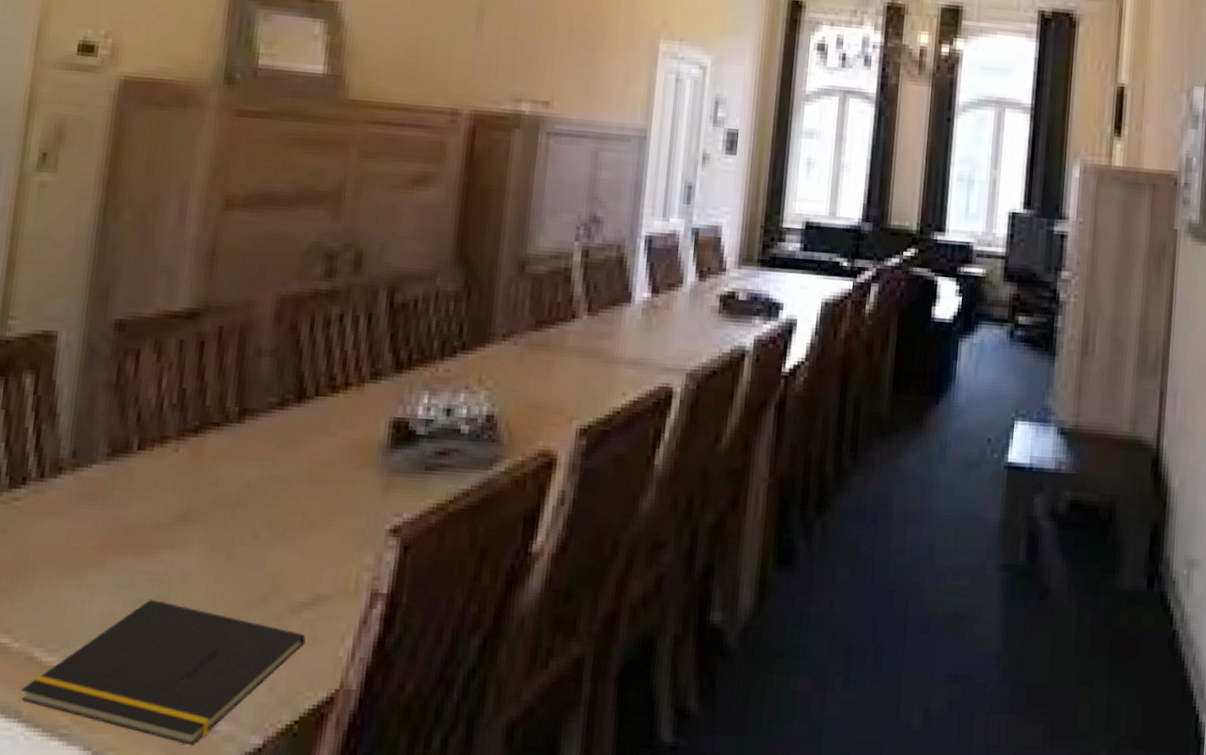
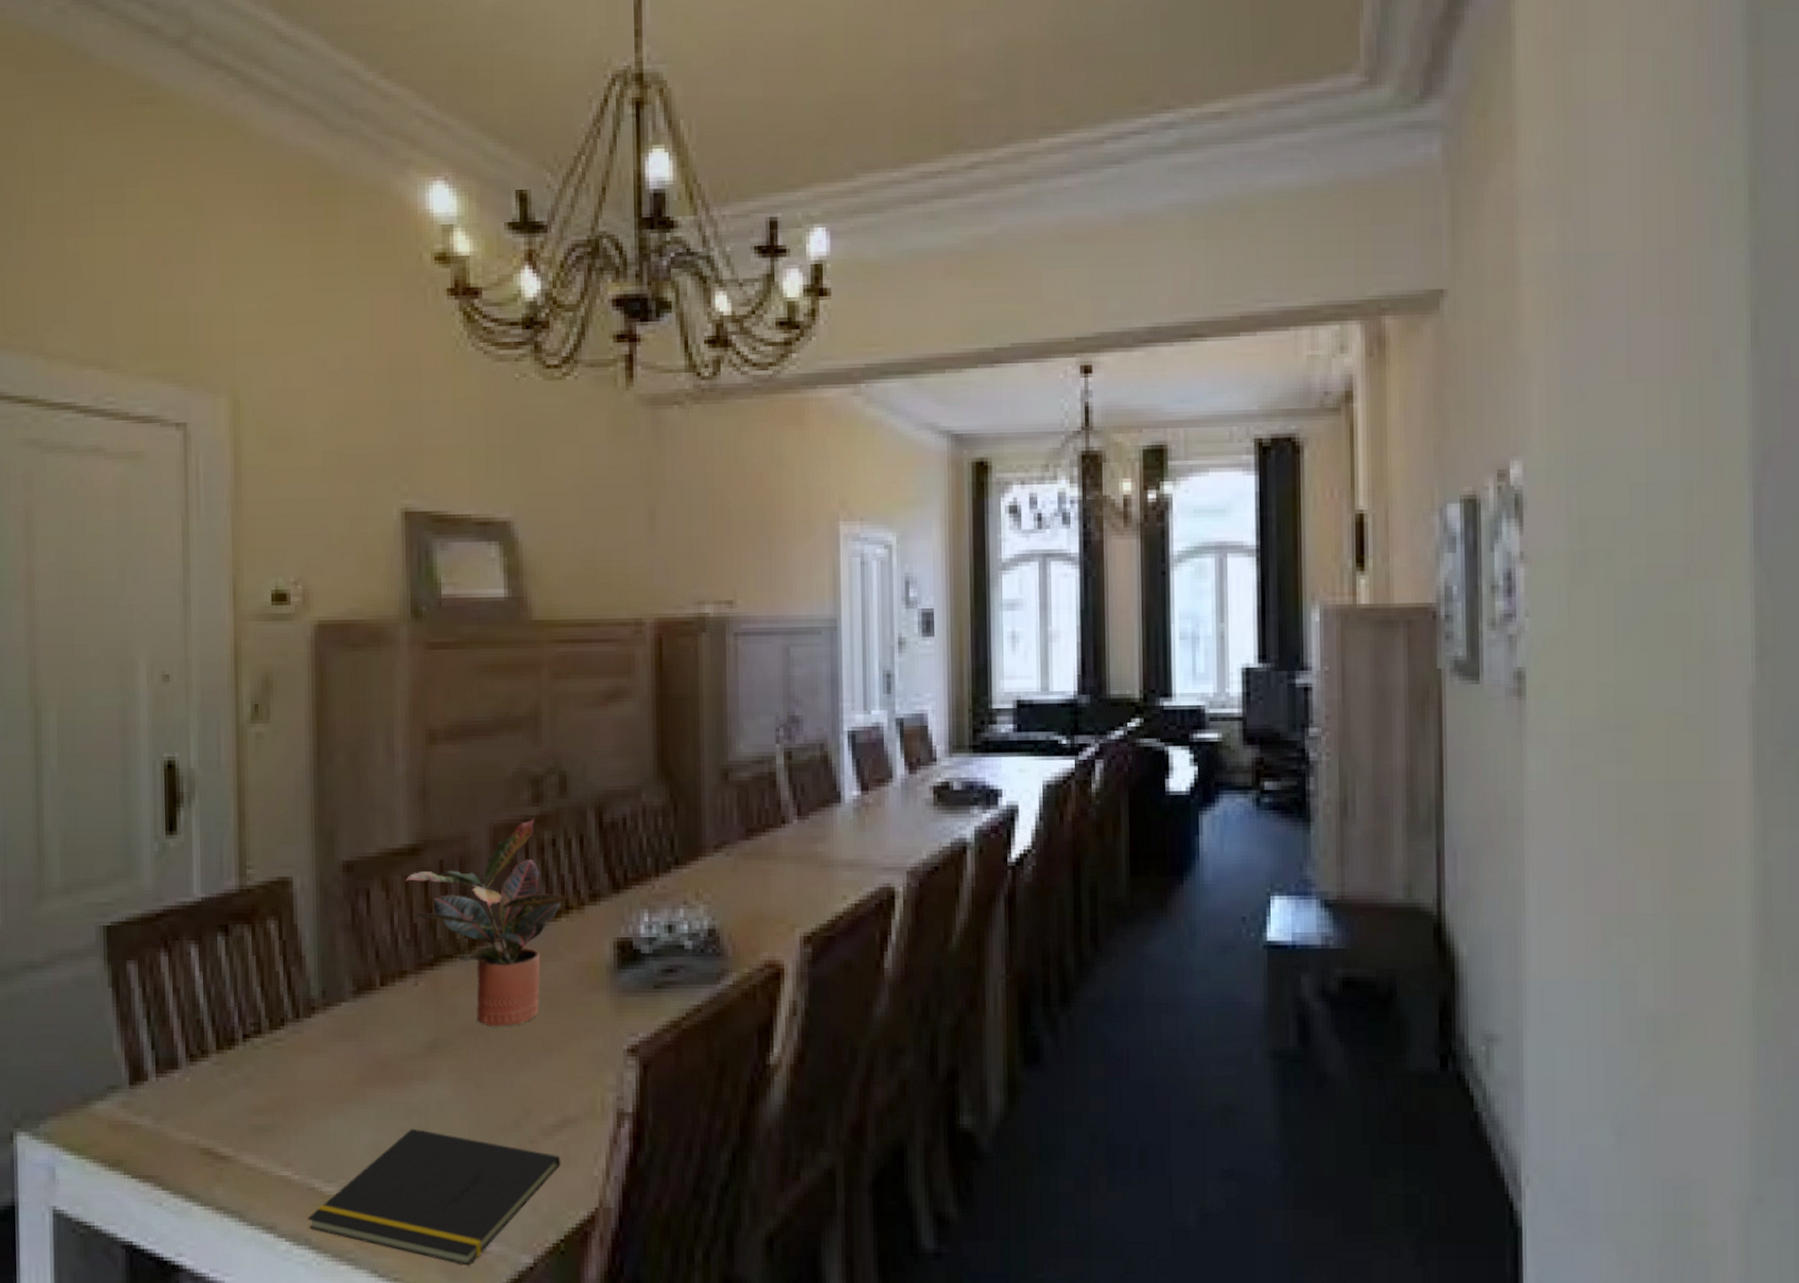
potted plant: none [179,293,348,499] -> present [404,819,567,1026]

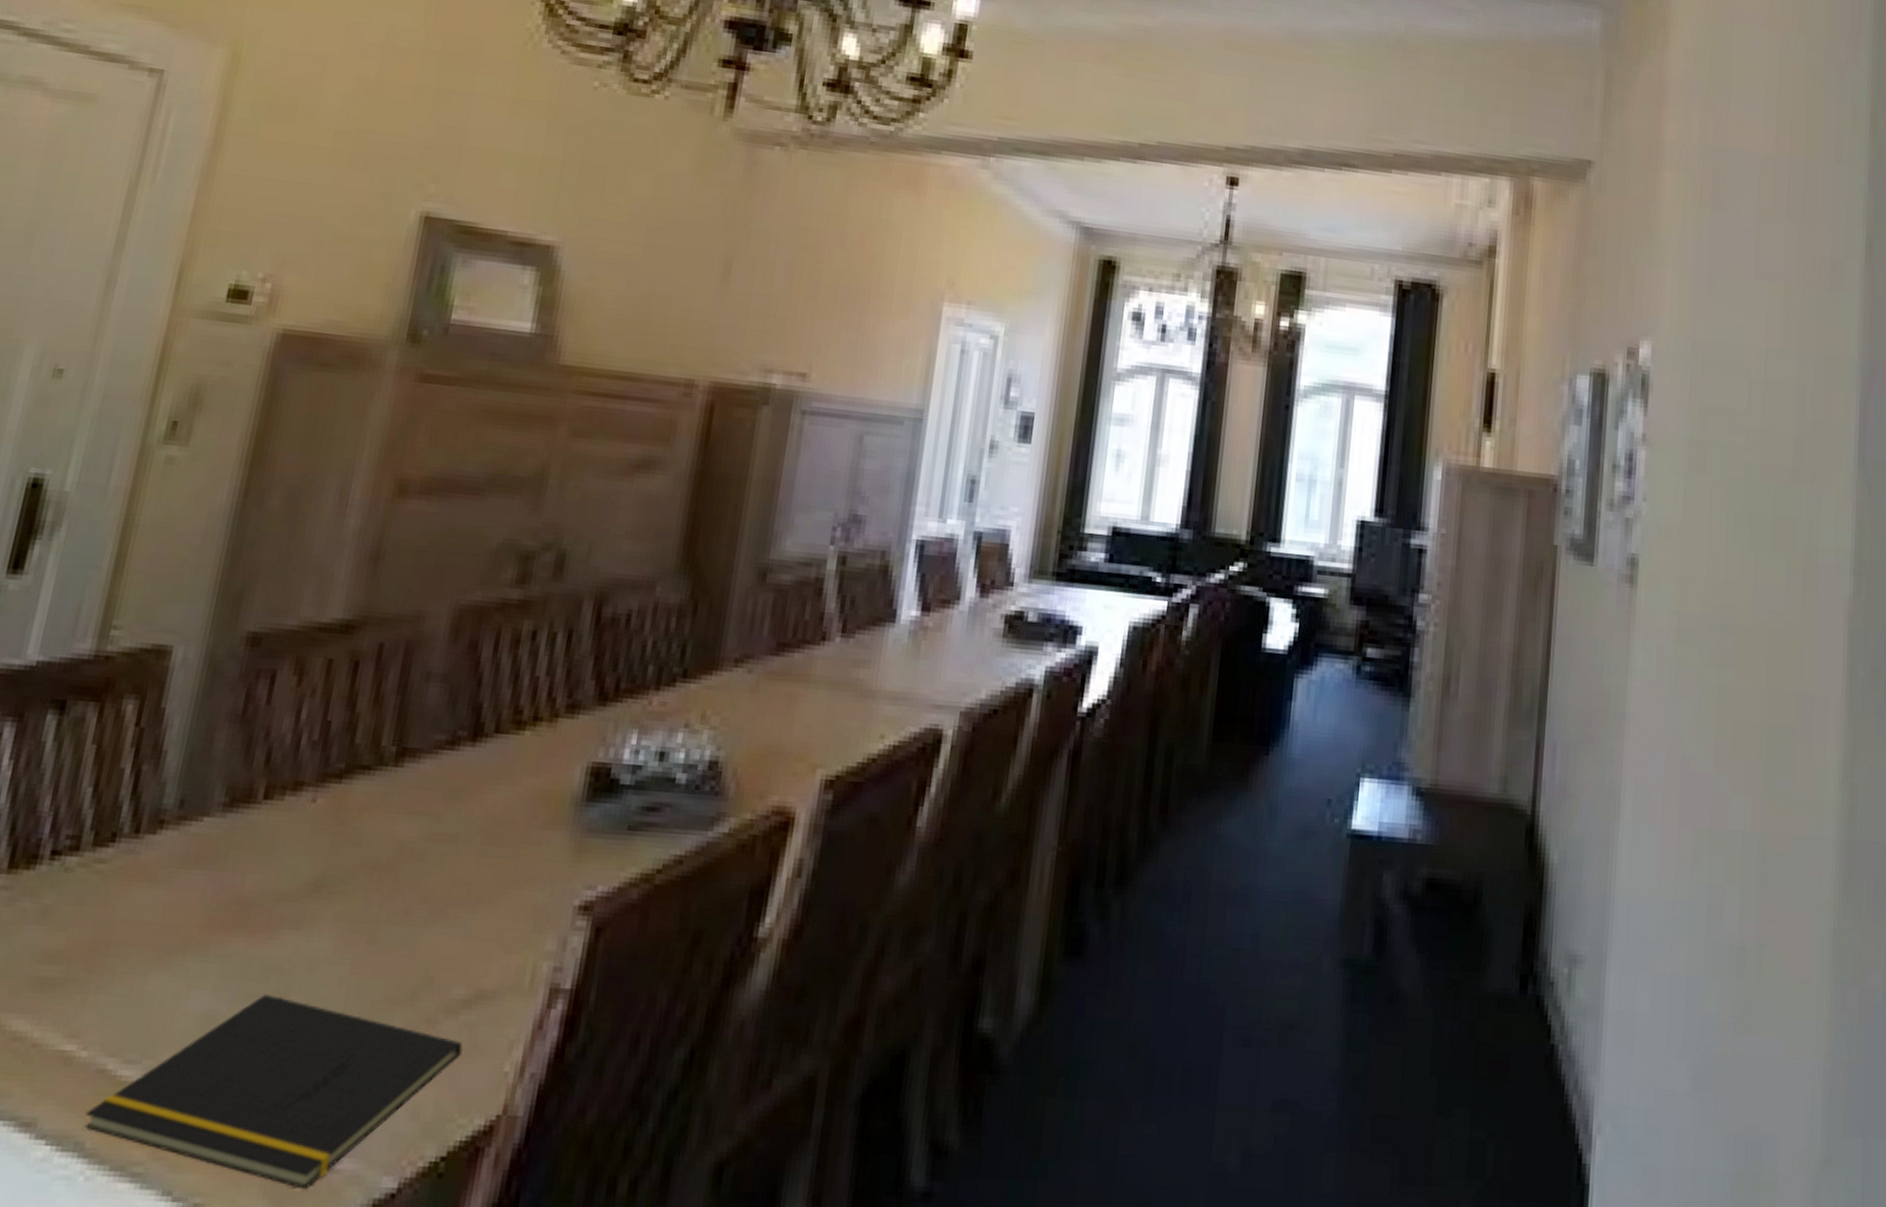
potted plant: present [404,819,567,1026] -> none [326,603,538,865]

